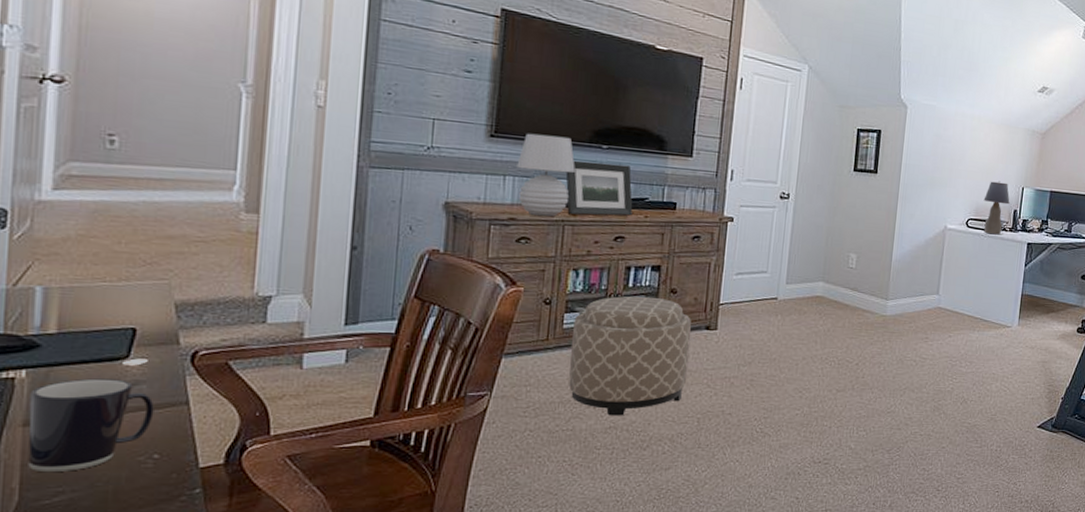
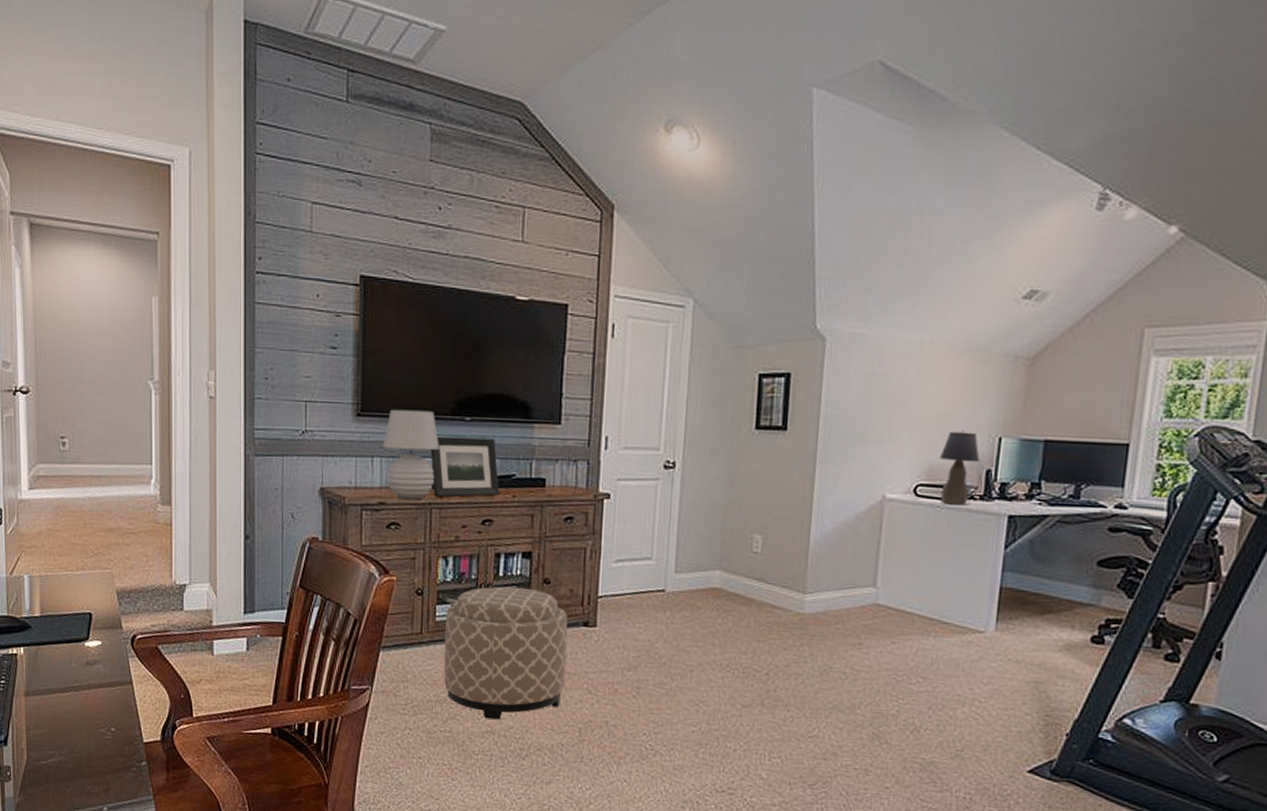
mug: present [28,378,154,473] -> none [27,656,109,738]

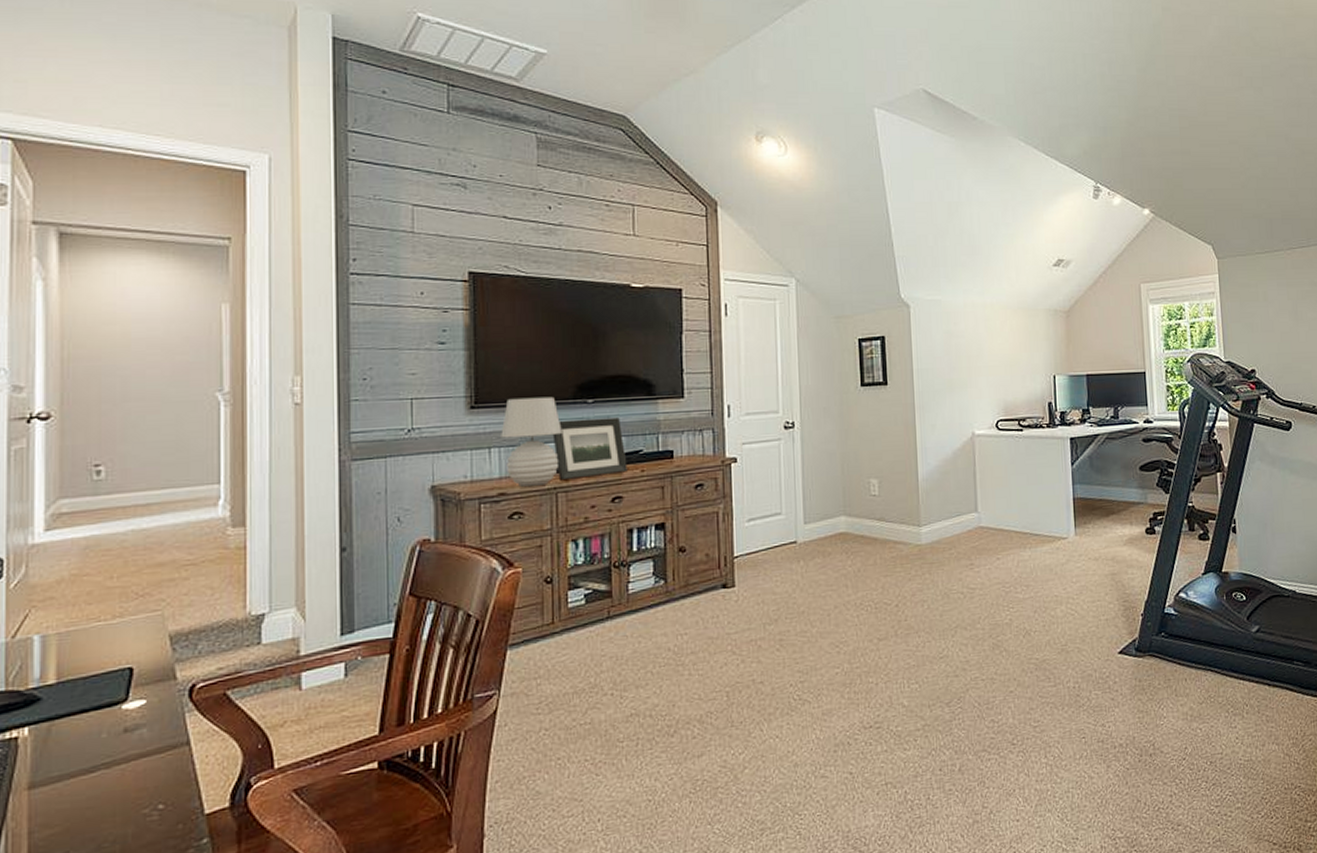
ottoman: present [443,586,568,720] -> none [578,559,709,701]
table lamp: present [939,430,980,506] -> none [1011,372,1042,435]

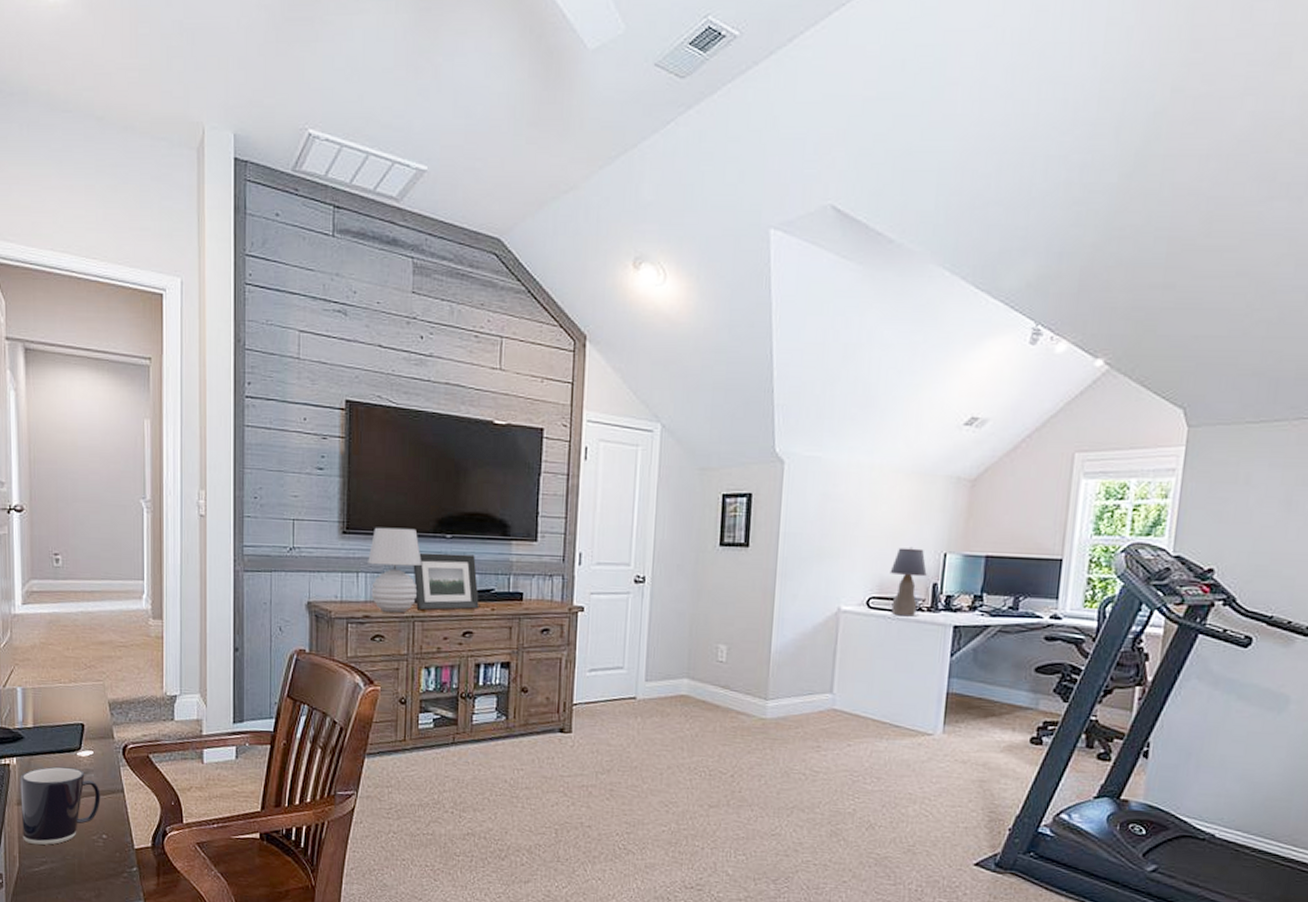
mug: none [33,725,156,839] -> present [20,766,101,845]
table lamp: none [1011,372,1042,435] -> present [889,546,927,617]

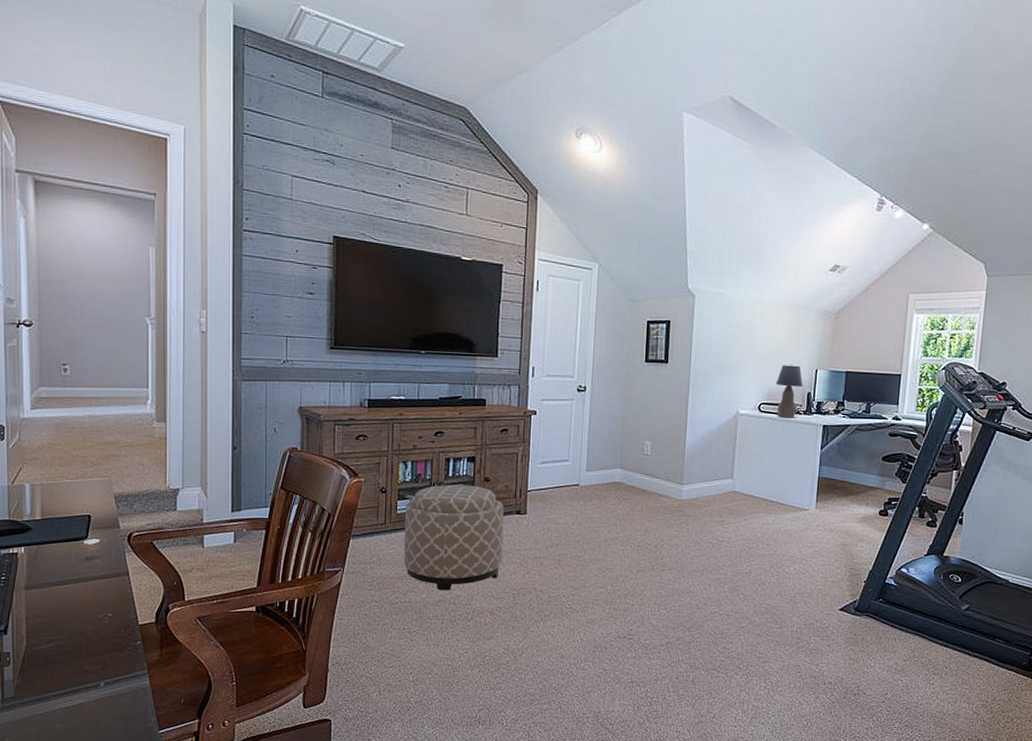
mug: present [20,766,101,845] -> none [28,554,106,625]
table lamp: present [368,527,422,614] -> none [353,344,400,417]
picture frame: present [413,552,479,611] -> none [392,365,449,415]
ottoman: none [426,695,545,823] -> present [403,484,504,591]

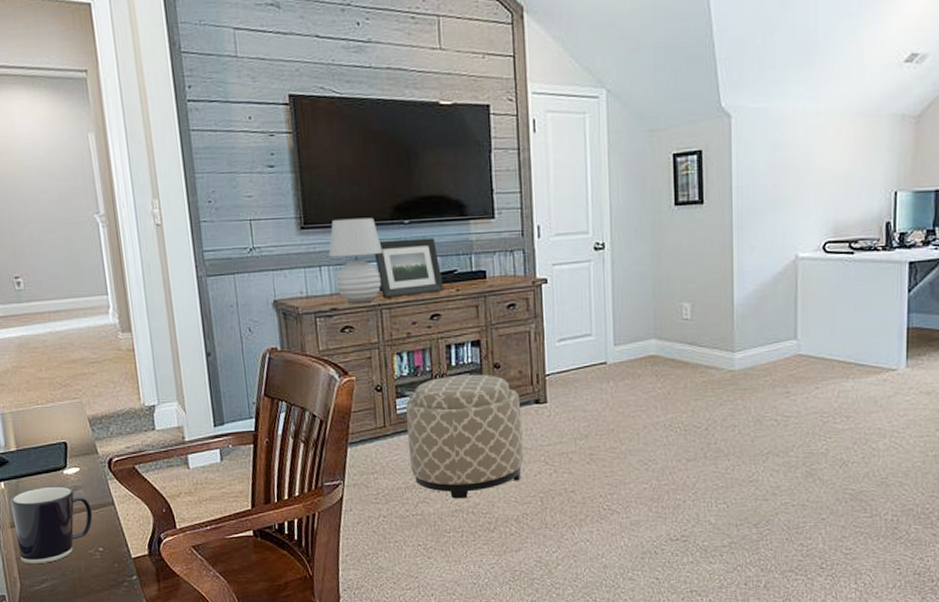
mug: none [28,554,106,625] -> present [10,486,93,565]
table lamp: none [353,344,400,417] -> present [328,217,383,304]
picture frame: none [392,365,449,415] -> present [374,238,444,298]
table lamp: present [775,364,803,419] -> none [843,188,879,258]

